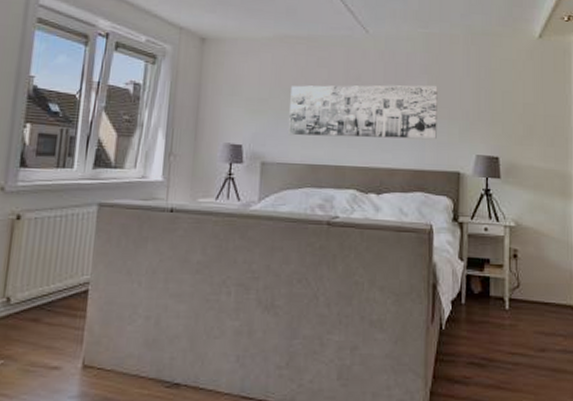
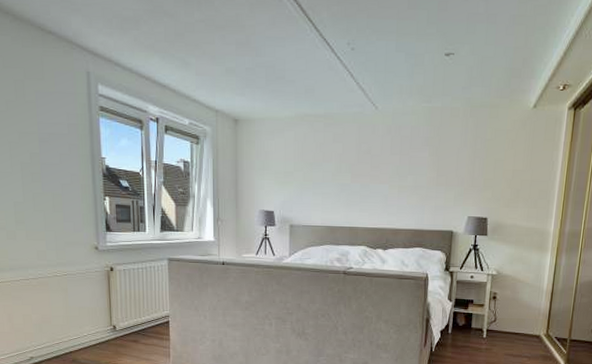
wall art: present [288,85,438,140] -> none [311,155,438,204]

